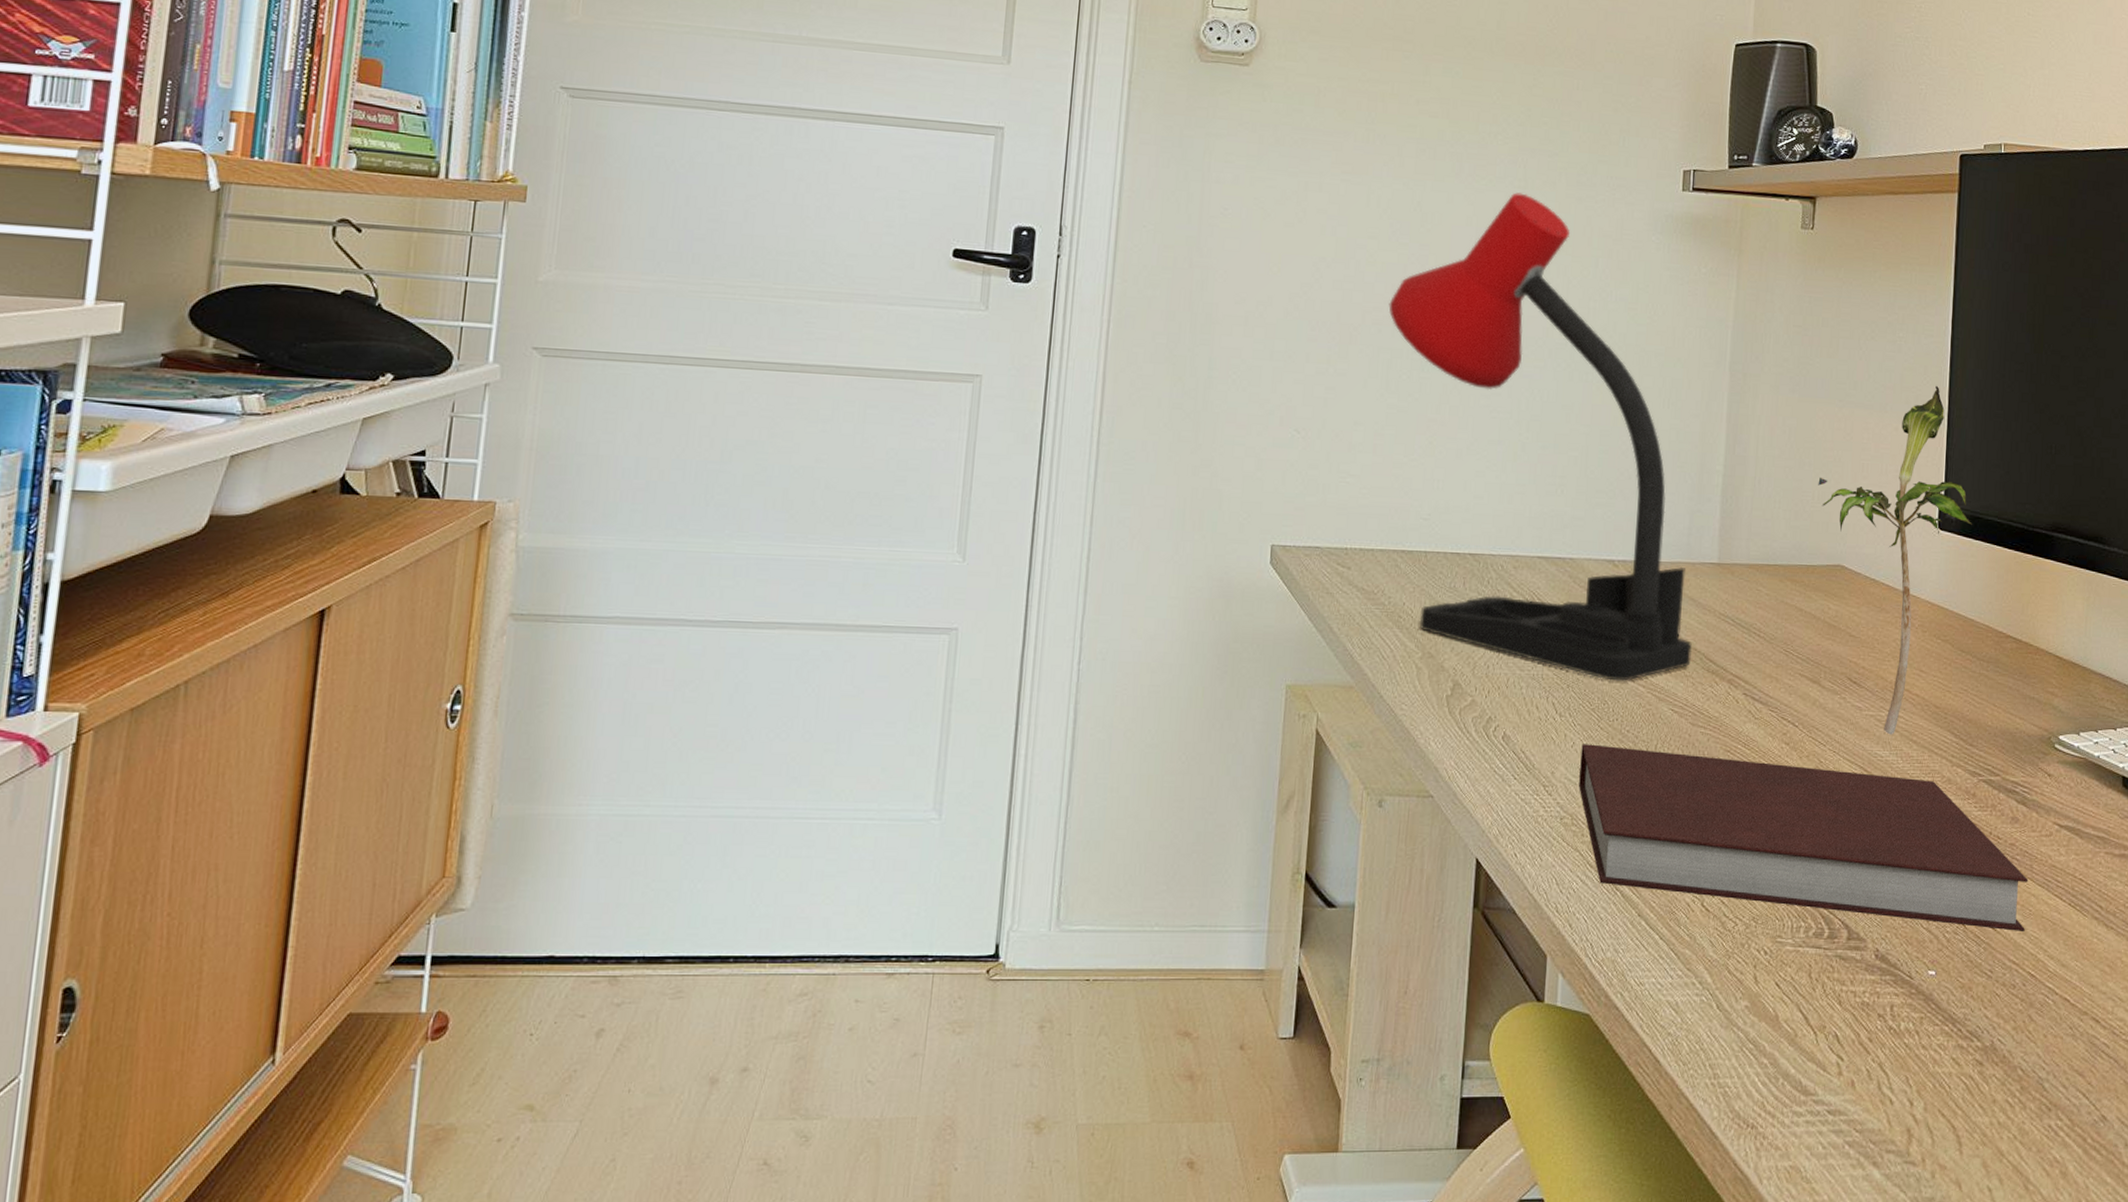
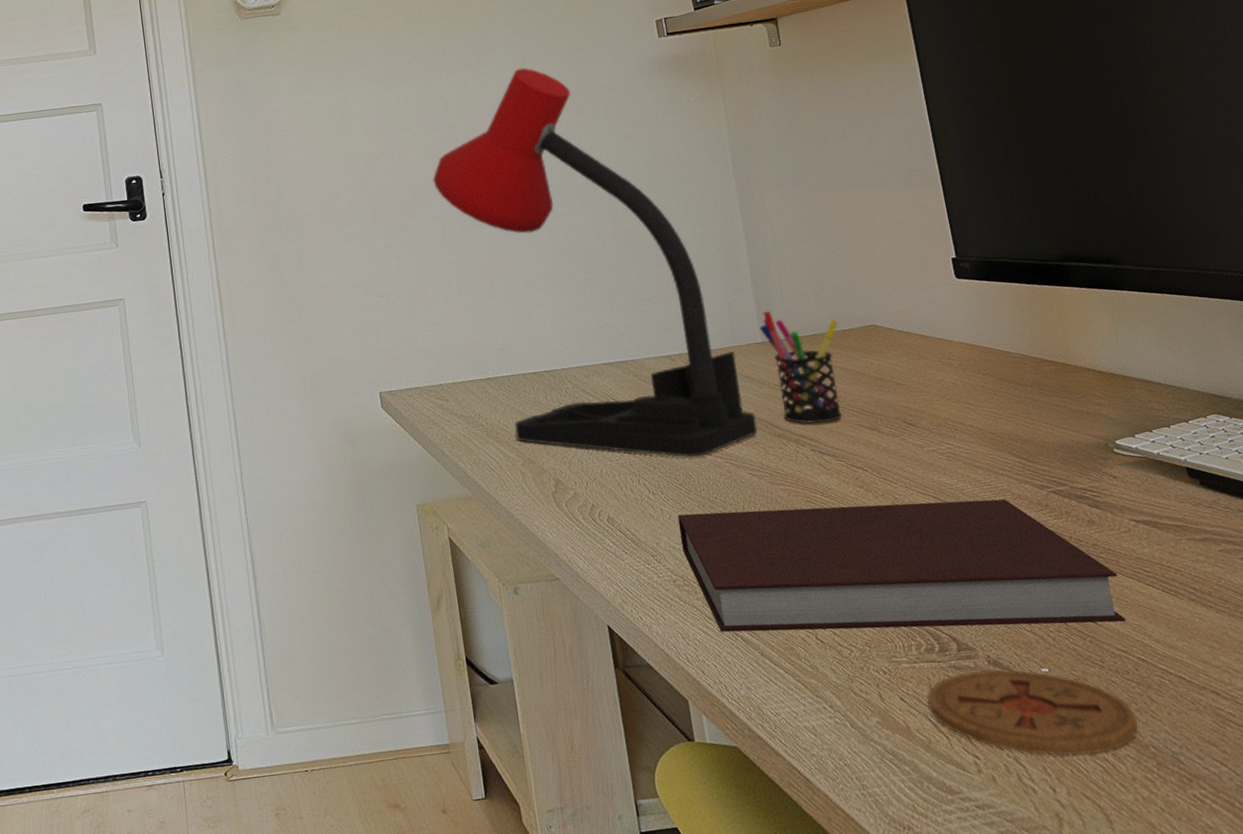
pen holder: none [1718,528,1804,666] -> present [759,310,842,424]
coaster: none [1803,964,2012,1070] -> present [927,670,1139,756]
plant: present [1818,385,1973,735] -> none [836,155,988,465]

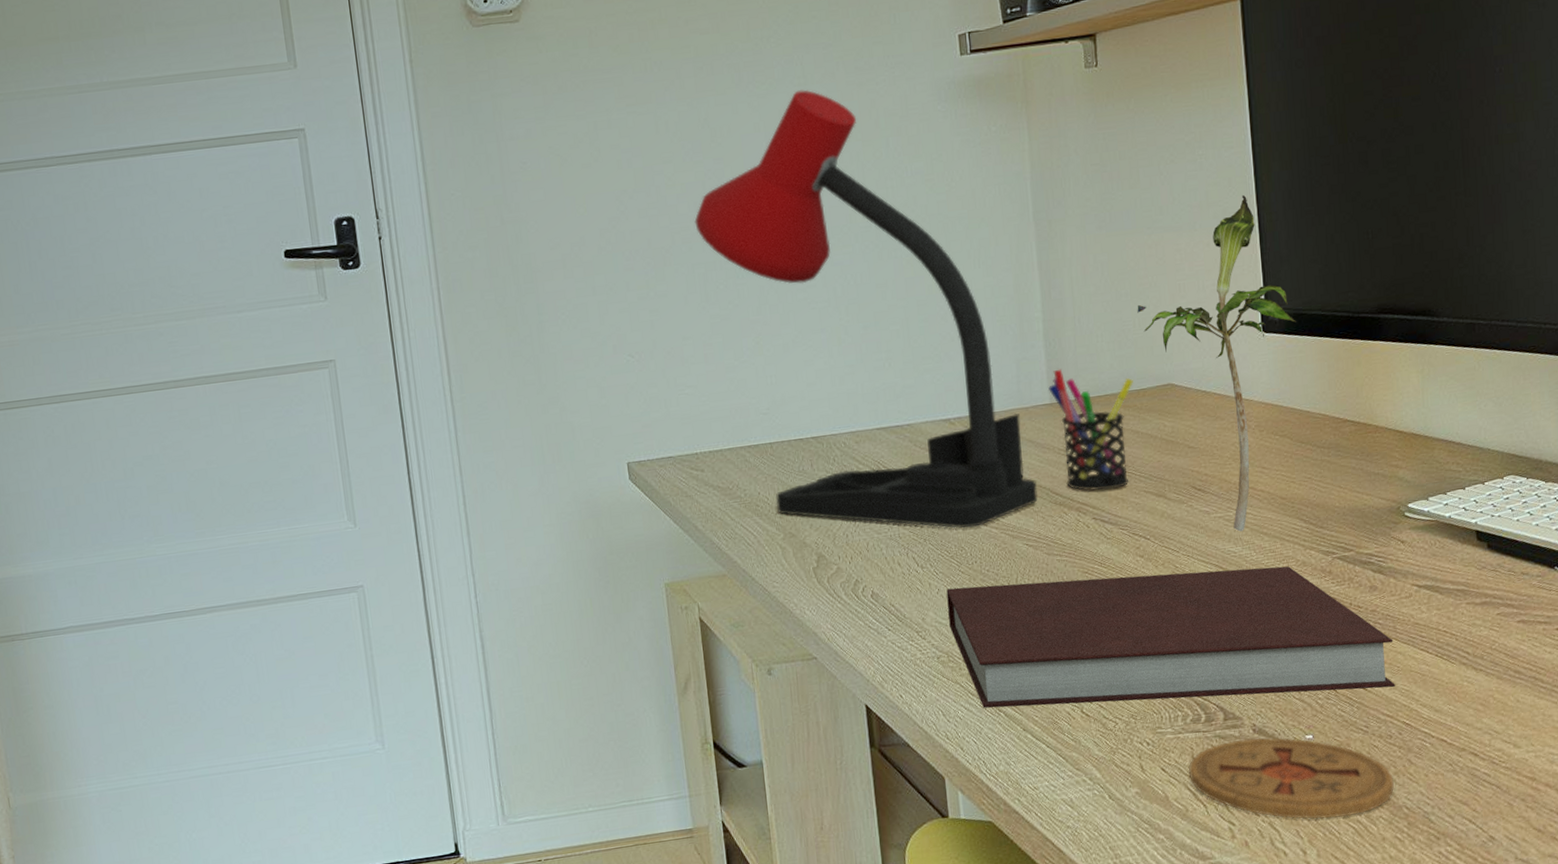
plant: none [836,155,988,465] -> present [1137,194,1297,532]

